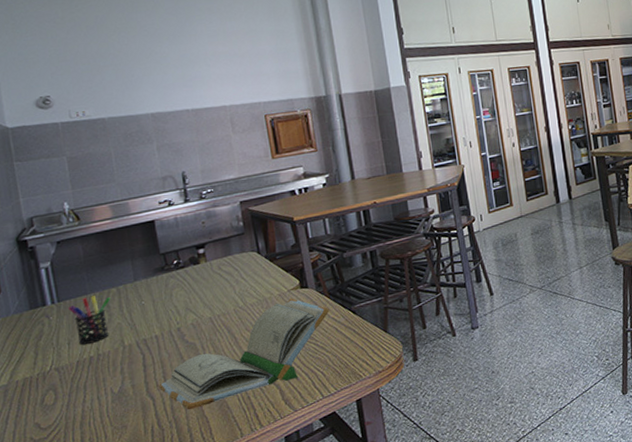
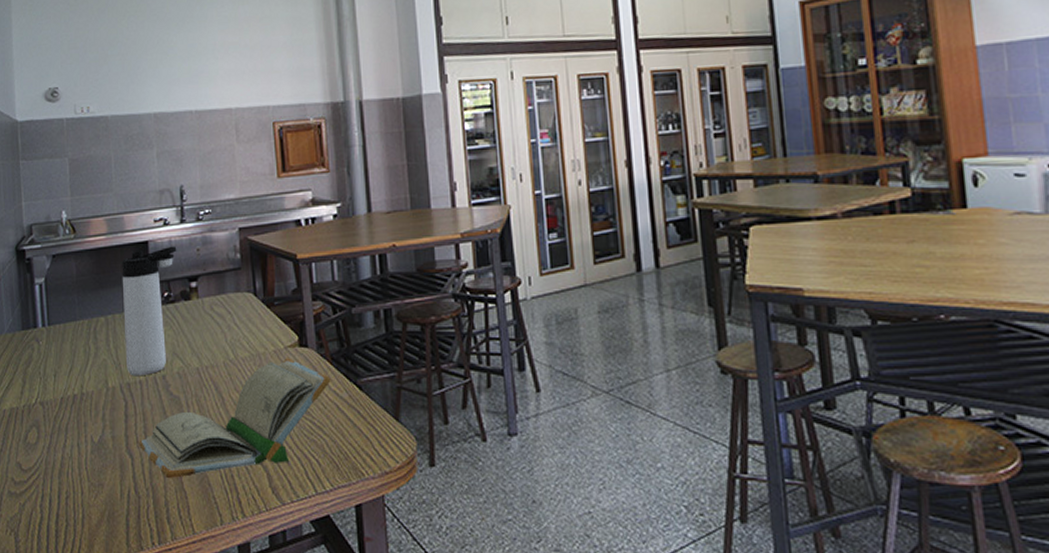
pen holder: present [68,296,111,345] -> none [57,323,99,379]
thermos bottle: none [129,221,183,333] -> present [122,246,177,376]

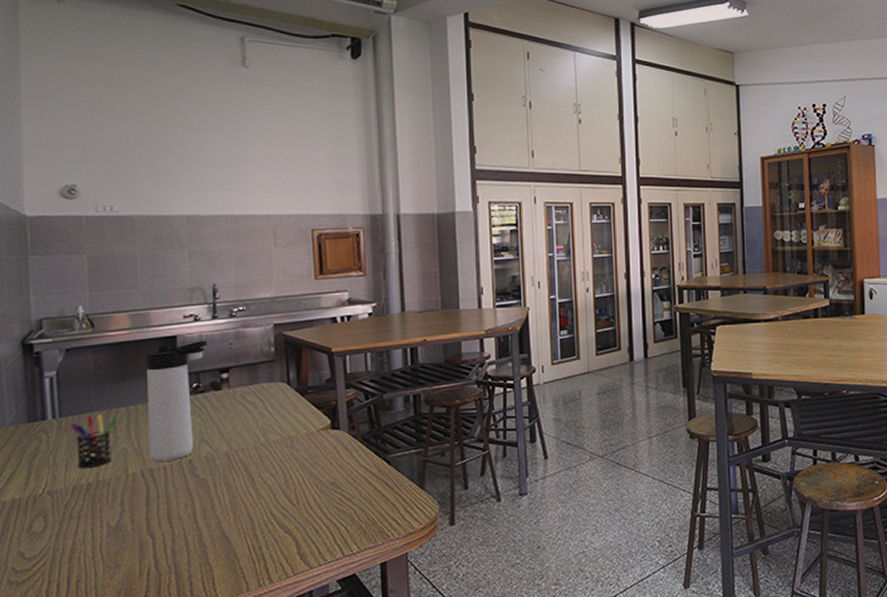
pen holder: none [57,323,99,379] -> present [70,414,119,468]
book: present [139,358,332,479] -> none [161,439,362,555]

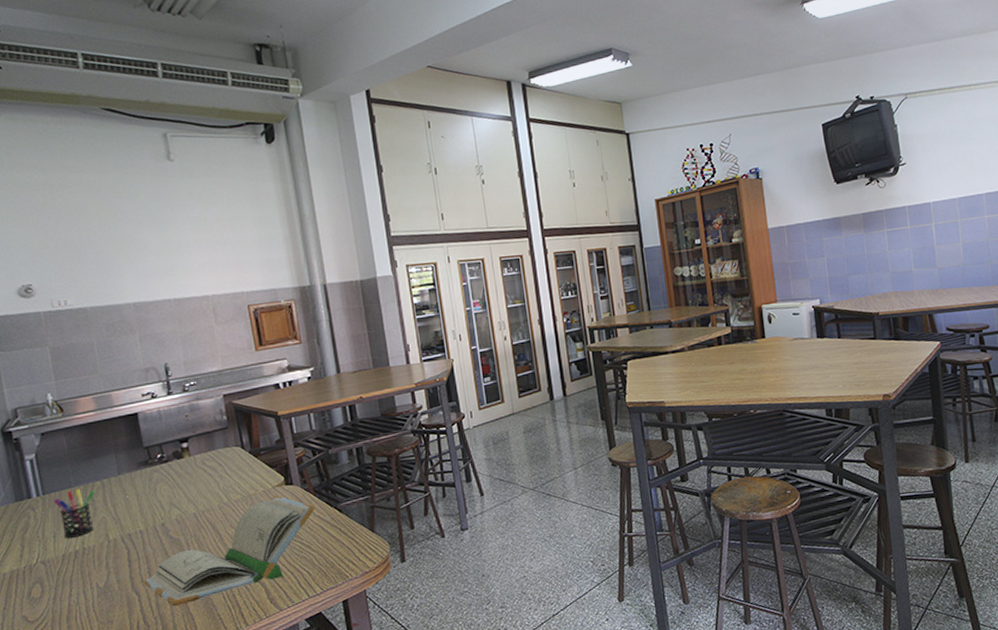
thermos bottle: present [146,340,208,463] -> none [113,414,166,528]
book: none [161,439,362,555] -> present [144,495,316,607]

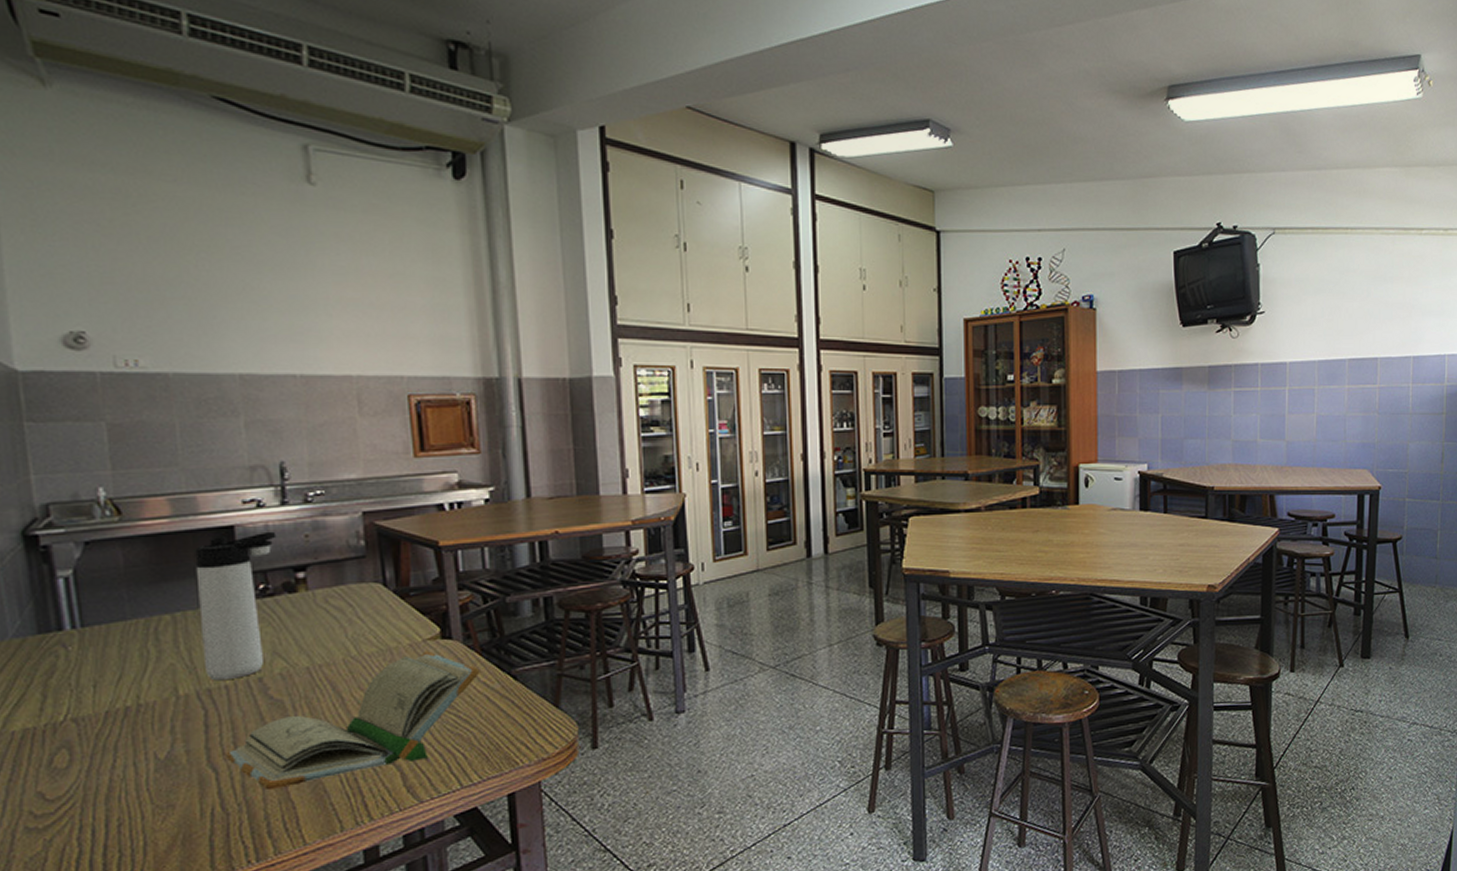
pen holder: present [53,489,95,538] -> none [96,623,162,689]
thermos bottle: none [113,414,166,528] -> present [195,531,277,681]

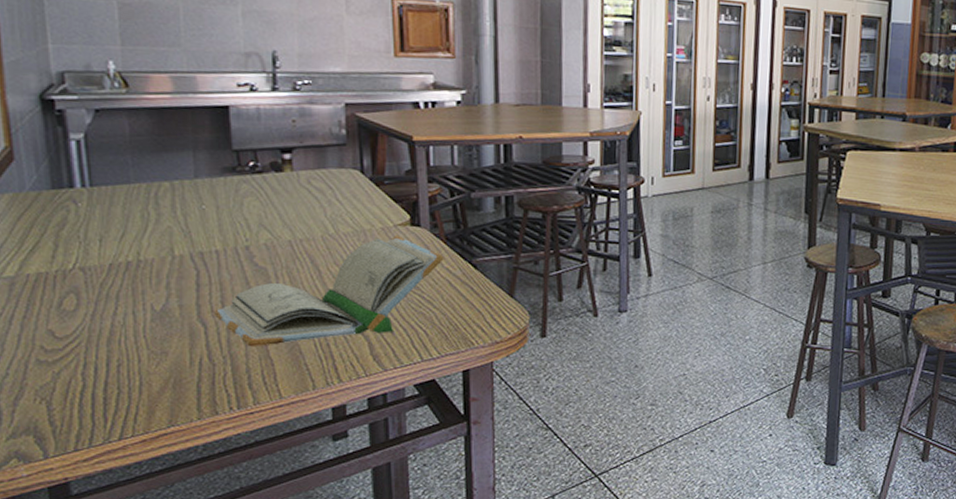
thermos bottle: present [195,531,277,681] -> none [193,114,267,246]

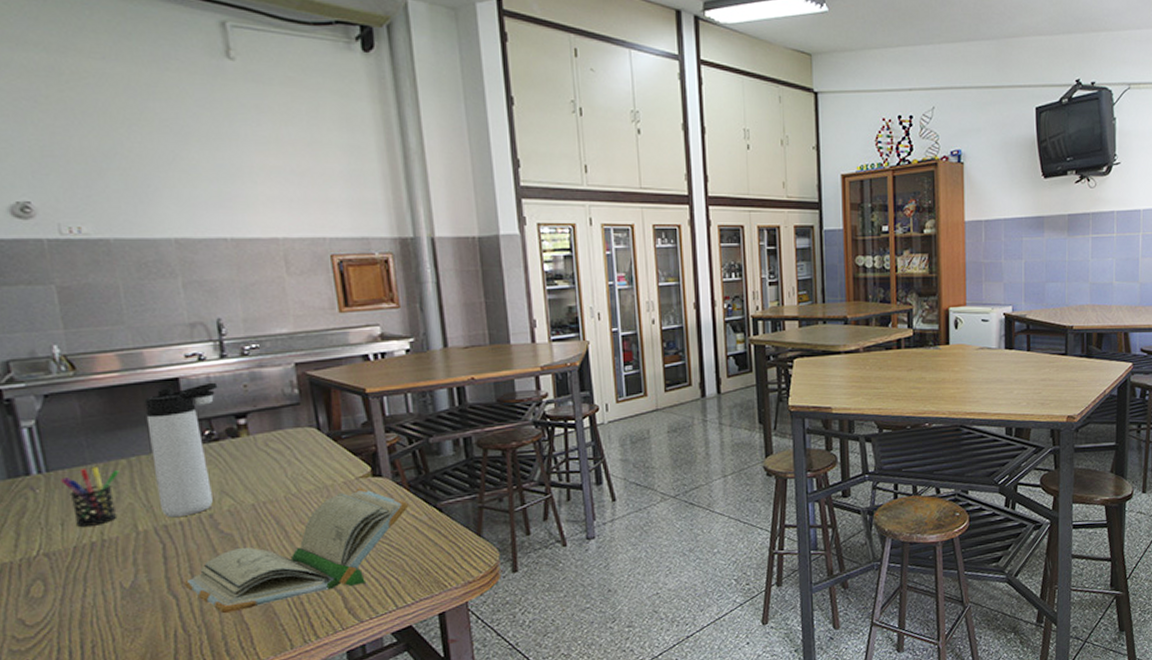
pen holder: none [103,186,161,245] -> present [61,467,120,527]
thermos bottle: none [193,114,267,246] -> present [144,382,218,518]

